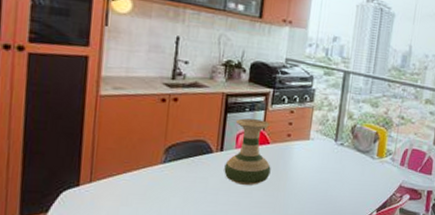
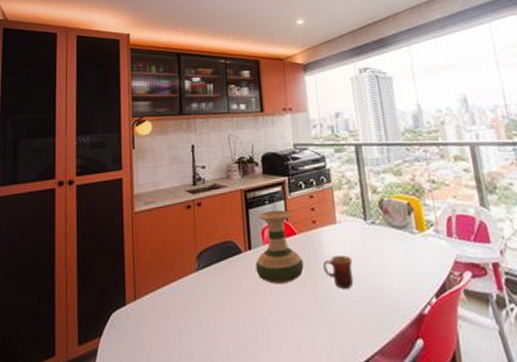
mug: none [288,167,316,196] -> present [322,254,354,289]

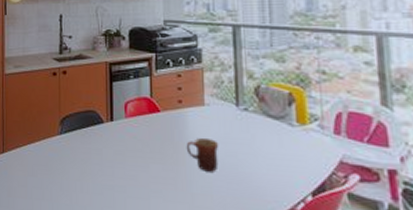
vase: present [255,210,304,284] -> none [117,86,166,158]

